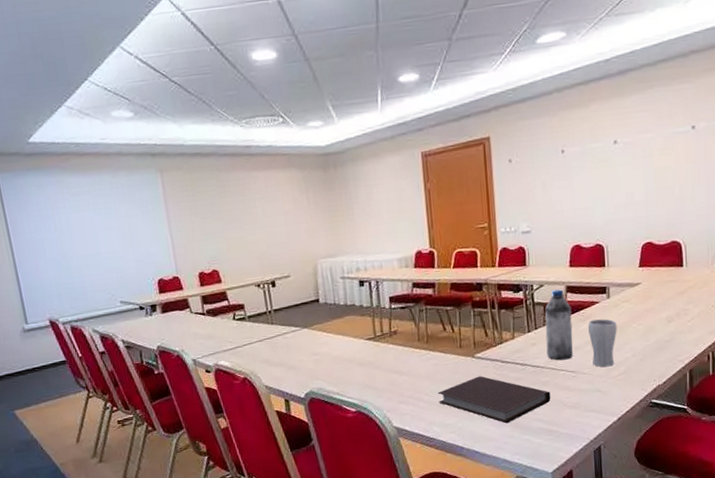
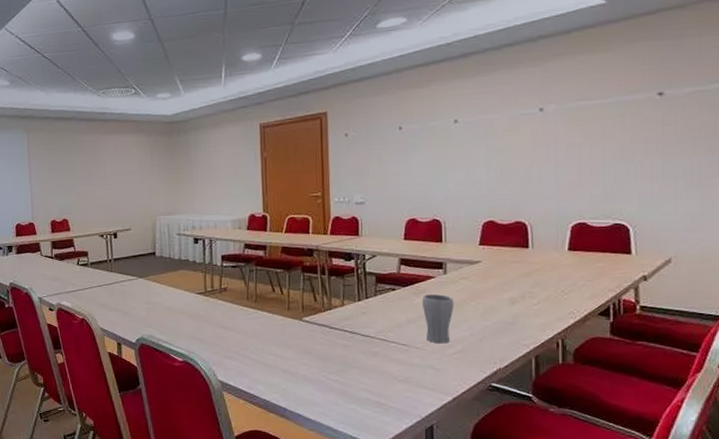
notebook: present [437,376,551,424] -> none [263,339,380,390]
water bottle: present [545,289,573,361] -> none [376,261,406,332]

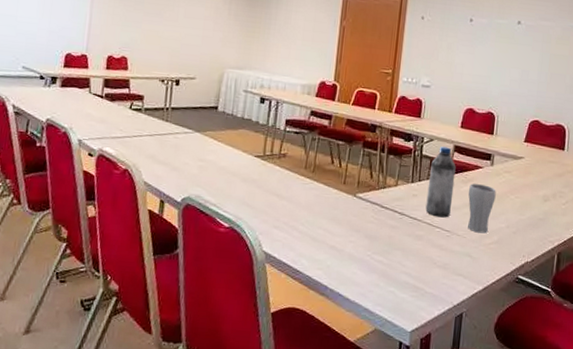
water bottle: none [376,261,406,332] -> present [425,146,456,218]

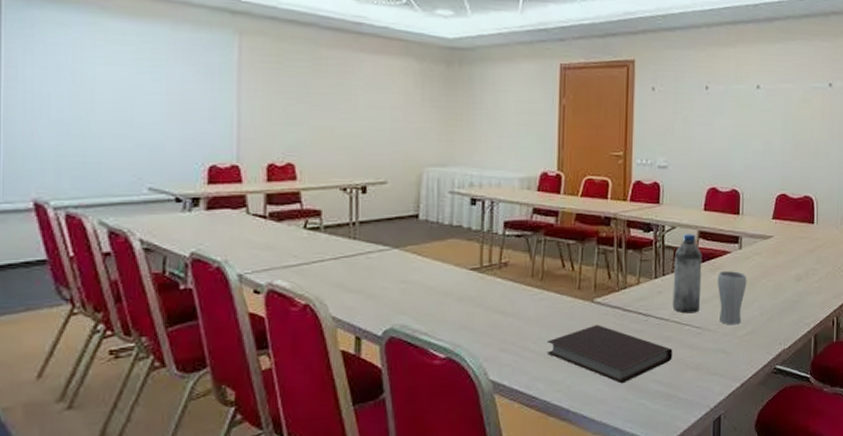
notebook: none [312,216,423,271] -> present [546,324,673,384]

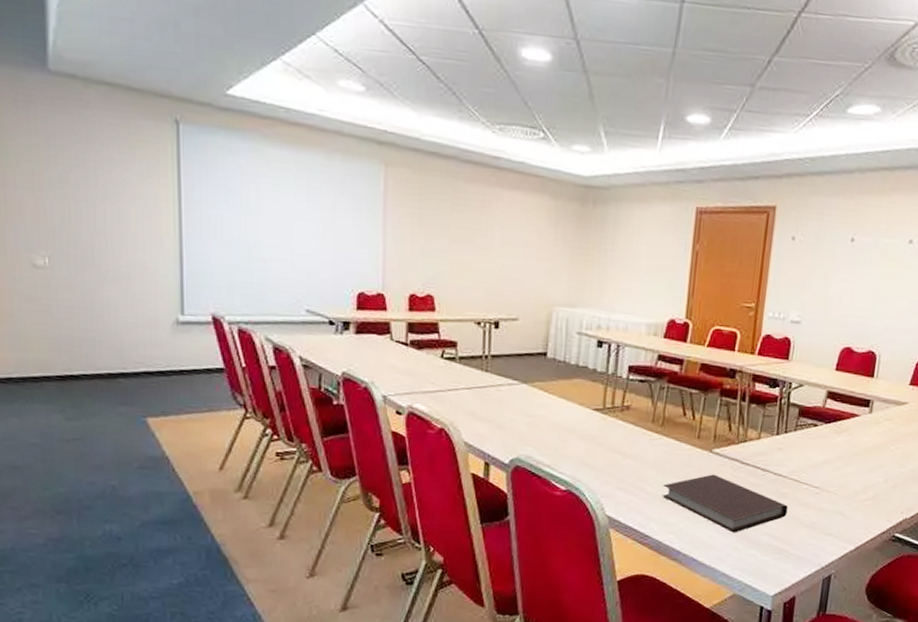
water bottle: present [672,234,702,314] -> none [792,393,829,473]
drinking glass: present [717,271,747,325] -> none [840,434,874,489]

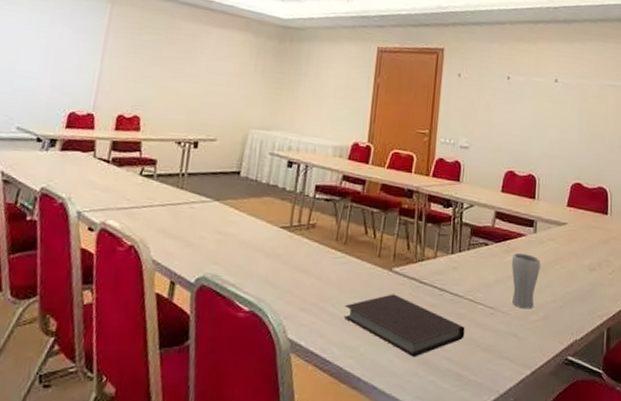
drinking glass: none [840,434,874,489] -> present [511,253,541,309]

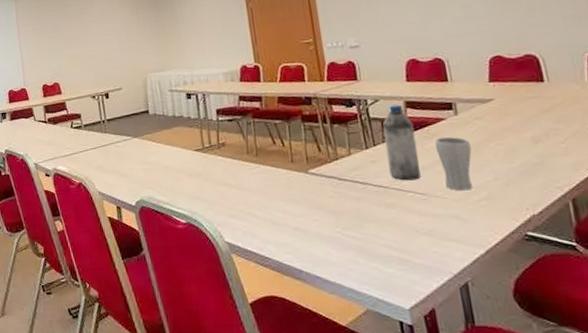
notebook: present [343,294,465,358] -> none [270,193,400,248]
water bottle: none [467,213,498,293] -> present [382,104,421,181]

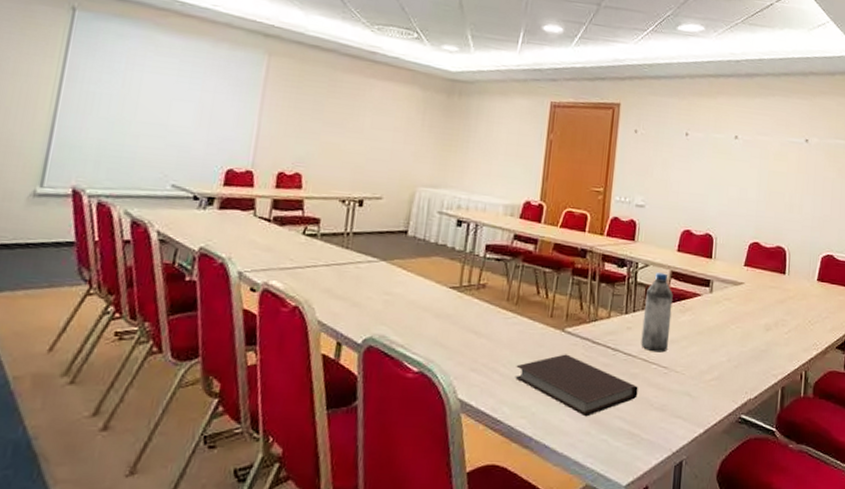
notebook: none [270,193,400,248] -> present [515,354,638,417]
drinking glass: present [434,137,473,191] -> none [686,313,716,369]

